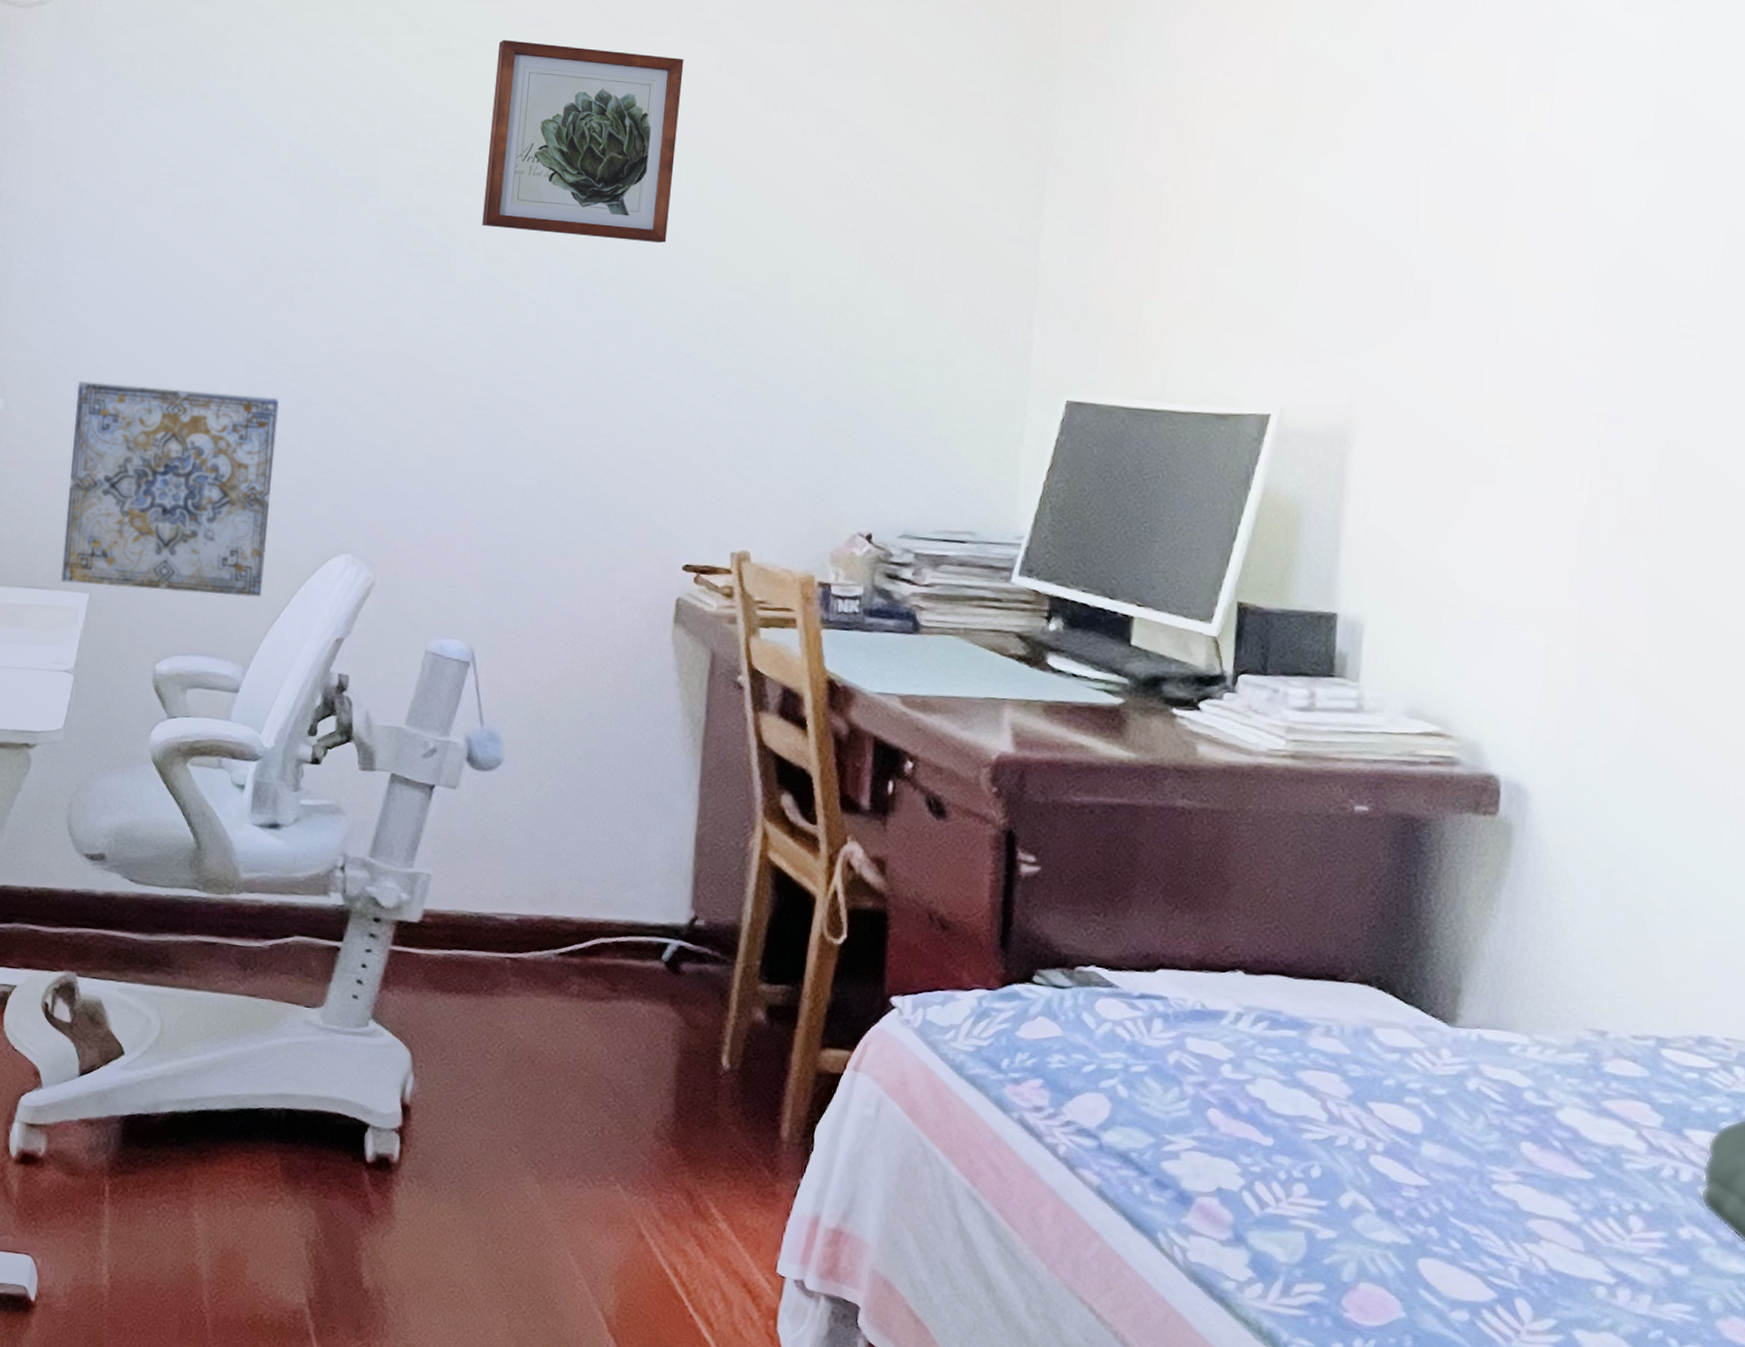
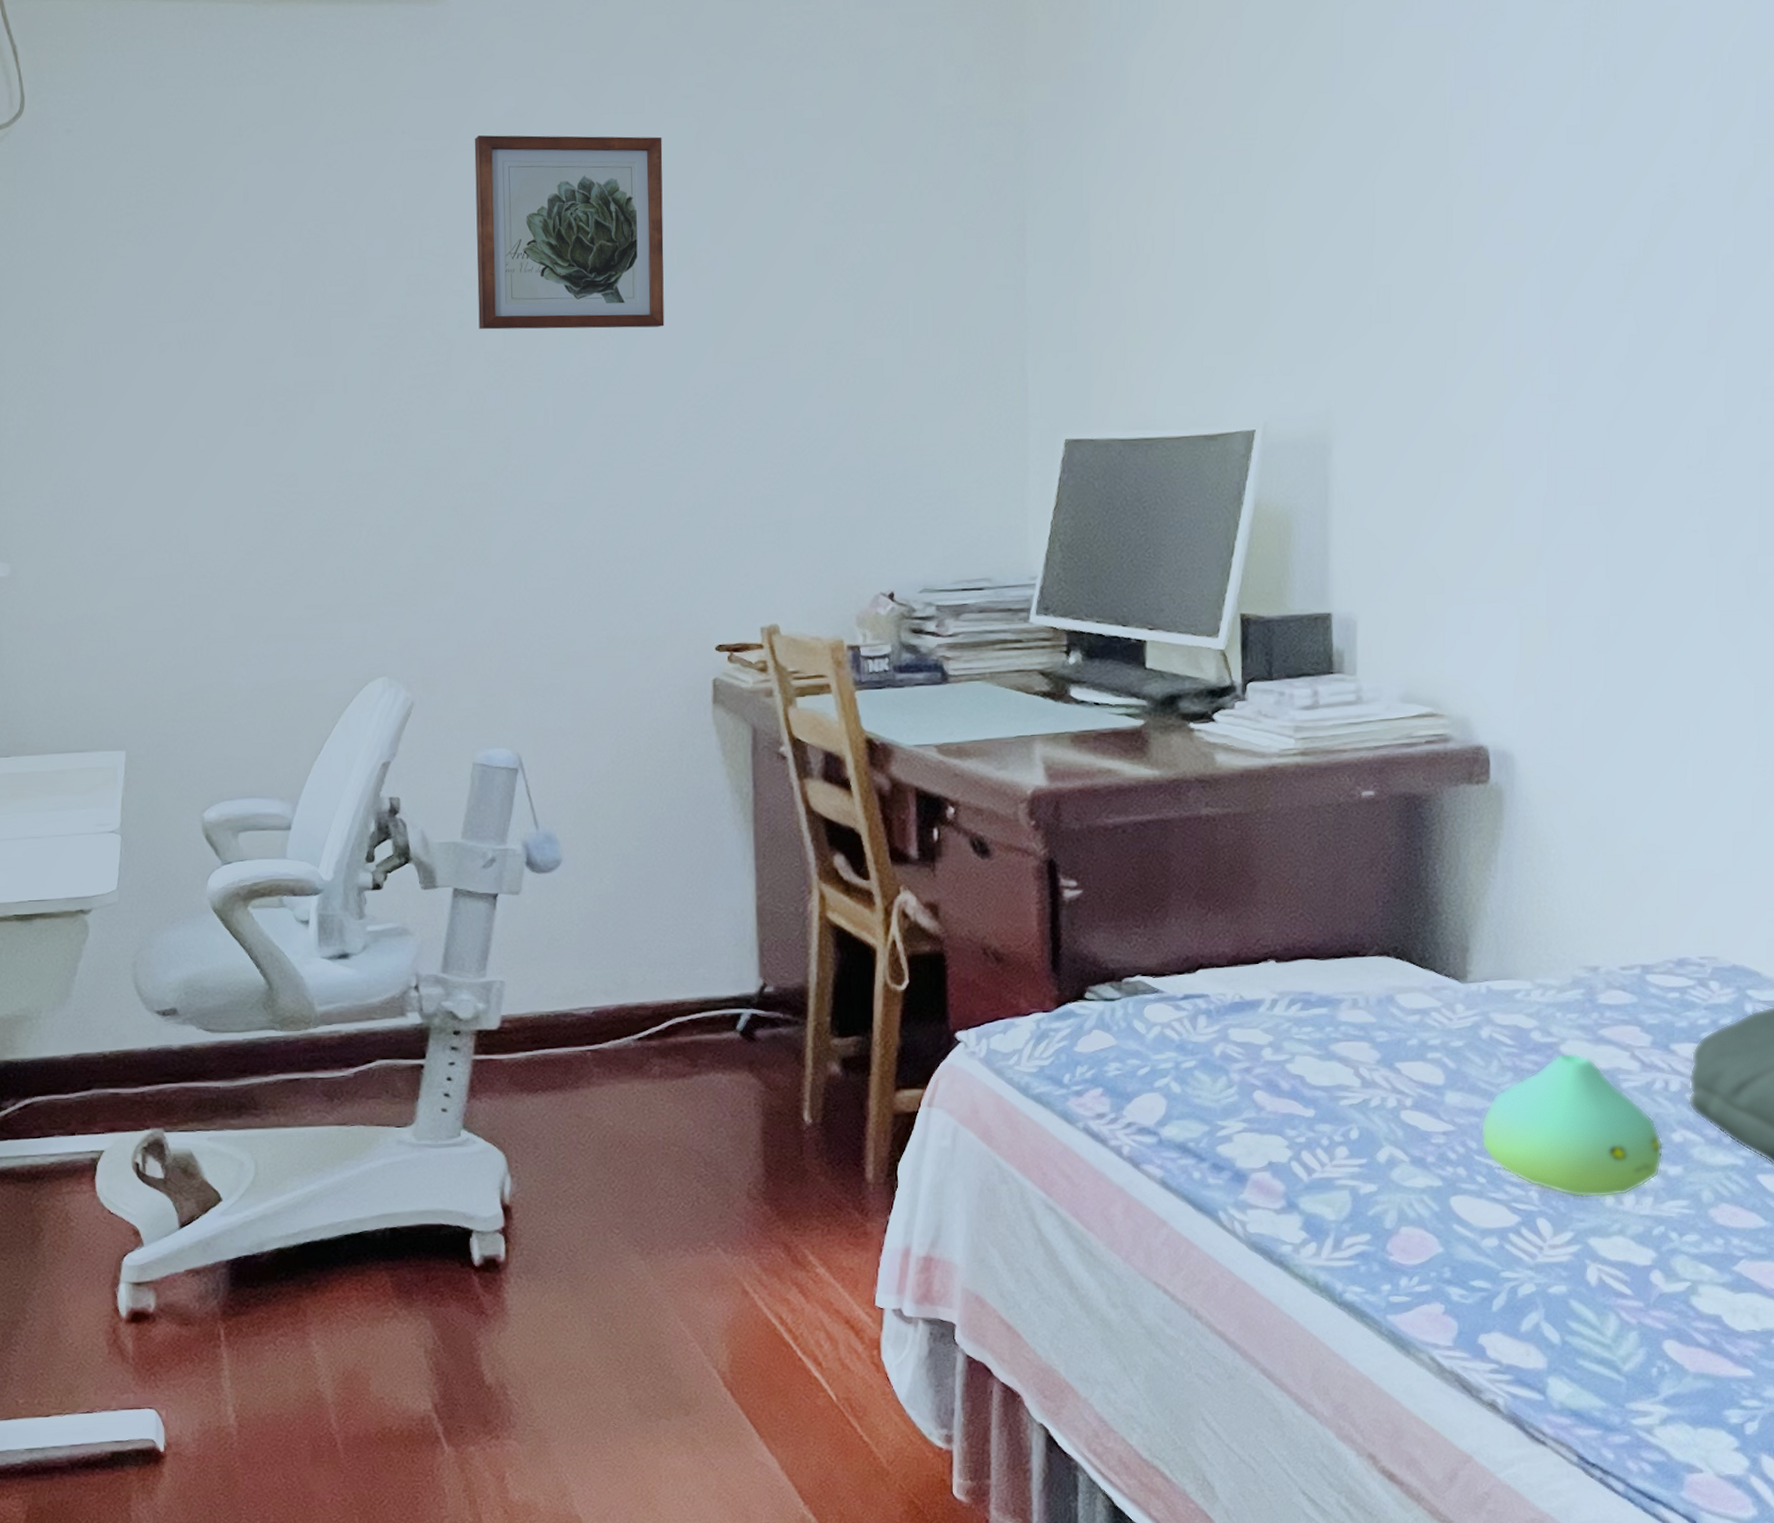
wall art: present [61,381,280,597] -> none [85,529,302,743]
plush toy: none [1458,1120,1668,1289] -> present [1480,1053,1663,1198]

